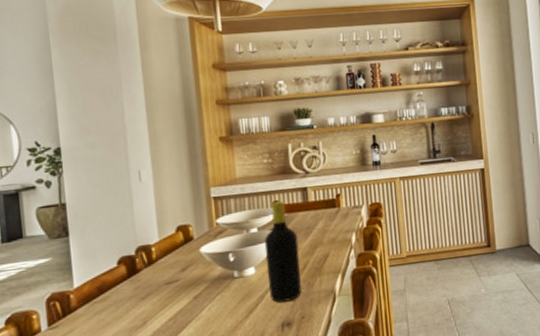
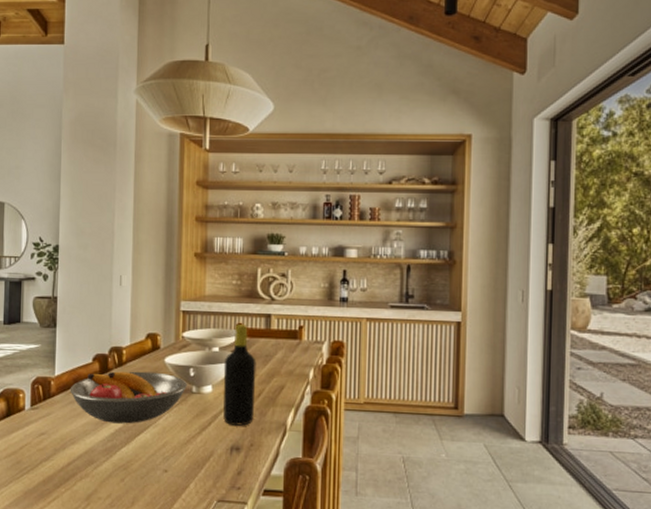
fruit bowl: none [94,263,228,326] -> present [70,371,187,424]

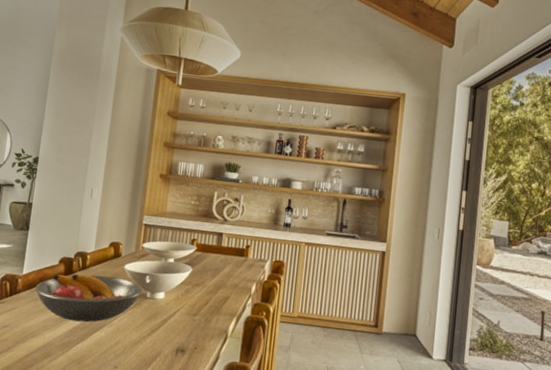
bottle: present [223,324,256,426] -> none [172,240,206,331]

